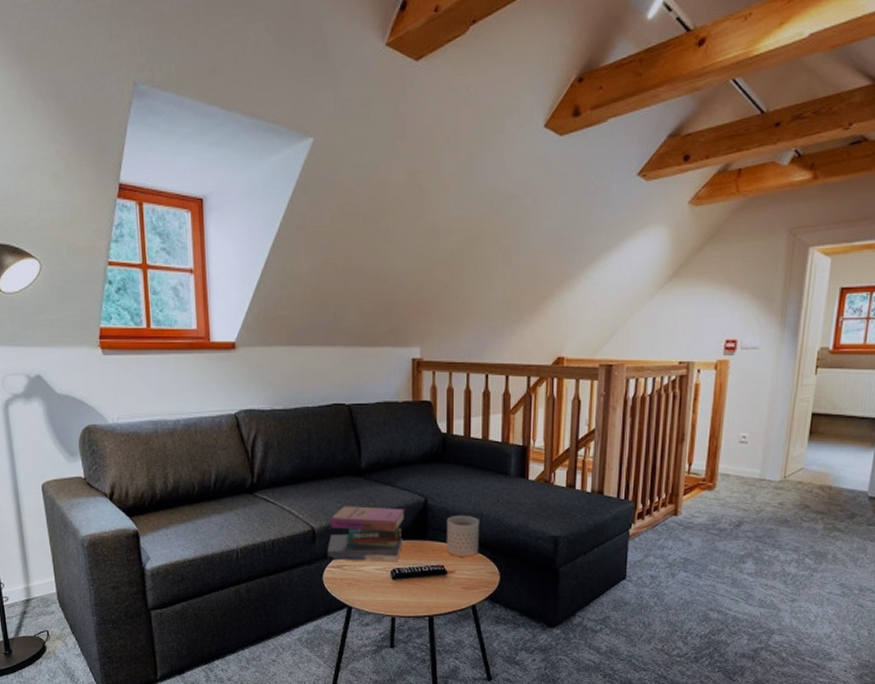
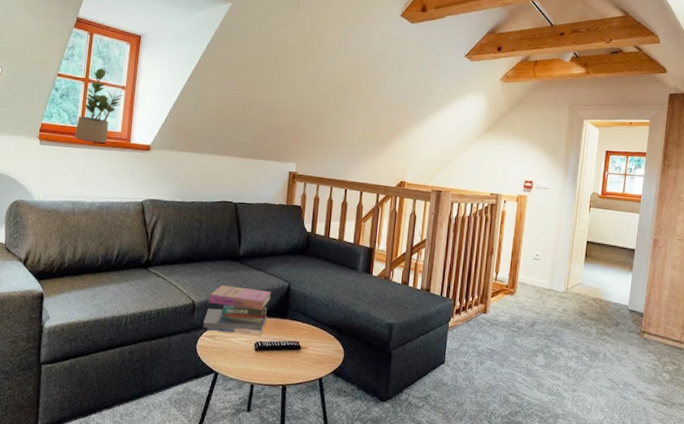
potted plant: none [141,249,193,346] -> present [74,68,124,144]
mug: present [446,515,479,557] -> none [302,300,331,336]

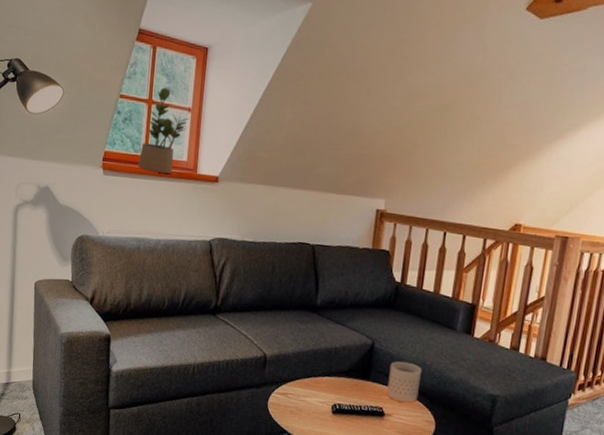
books: present [203,285,272,337] -> none [275,338,353,398]
mug: none [302,300,331,336] -> present [386,361,422,403]

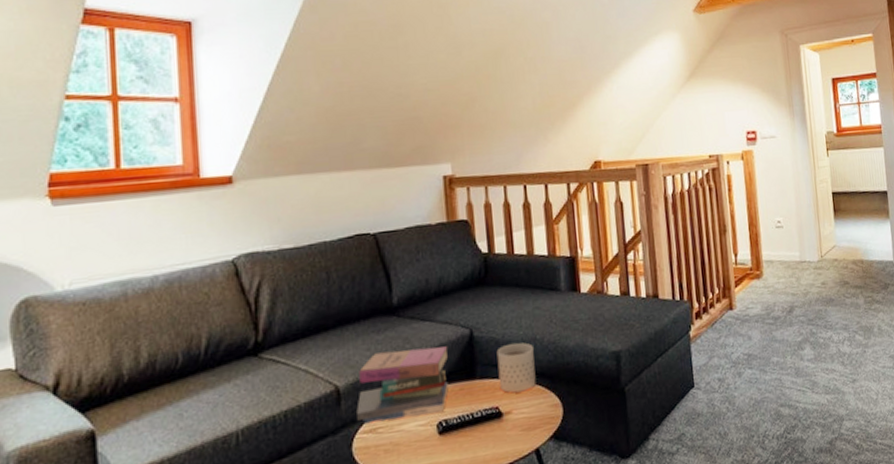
potted plant: present [137,88,189,174] -> none [107,77,178,189]
books: none [275,338,353,398] -> present [356,346,449,425]

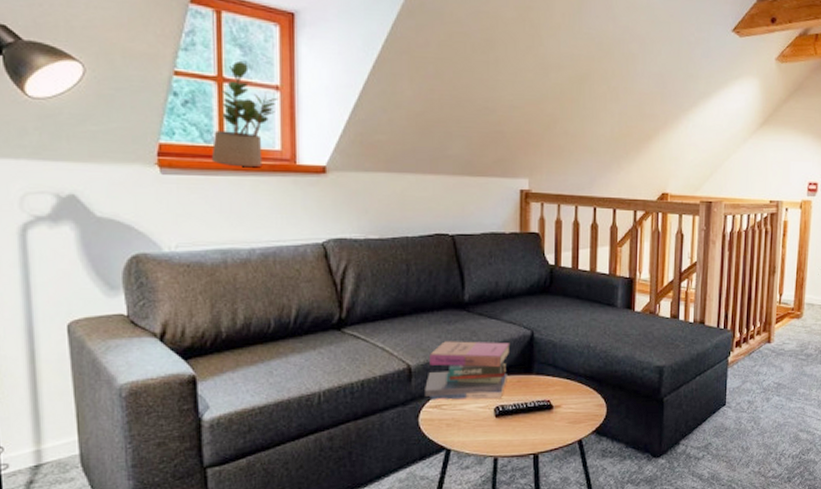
potted plant: none [107,77,178,189] -> present [211,61,278,168]
mug: present [496,342,536,394] -> none [552,347,586,391]

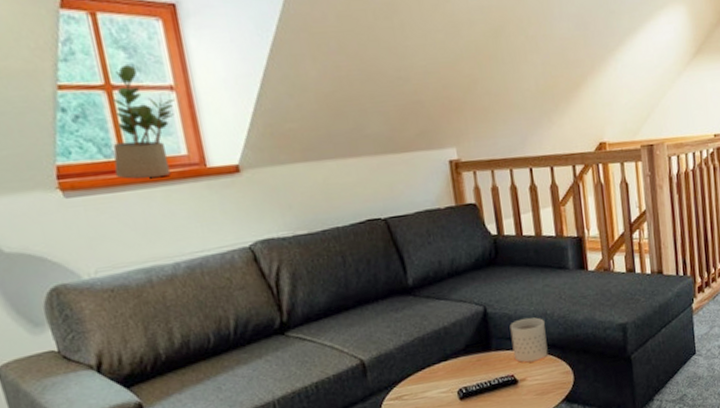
books: present [425,341,511,400] -> none [381,322,467,393]
mug: none [552,347,586,391] -> present [509,317,548,363]

